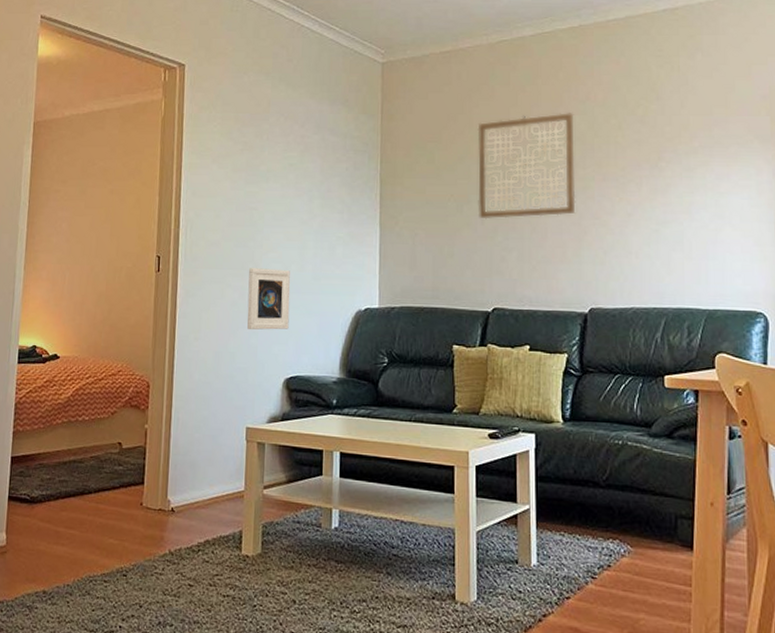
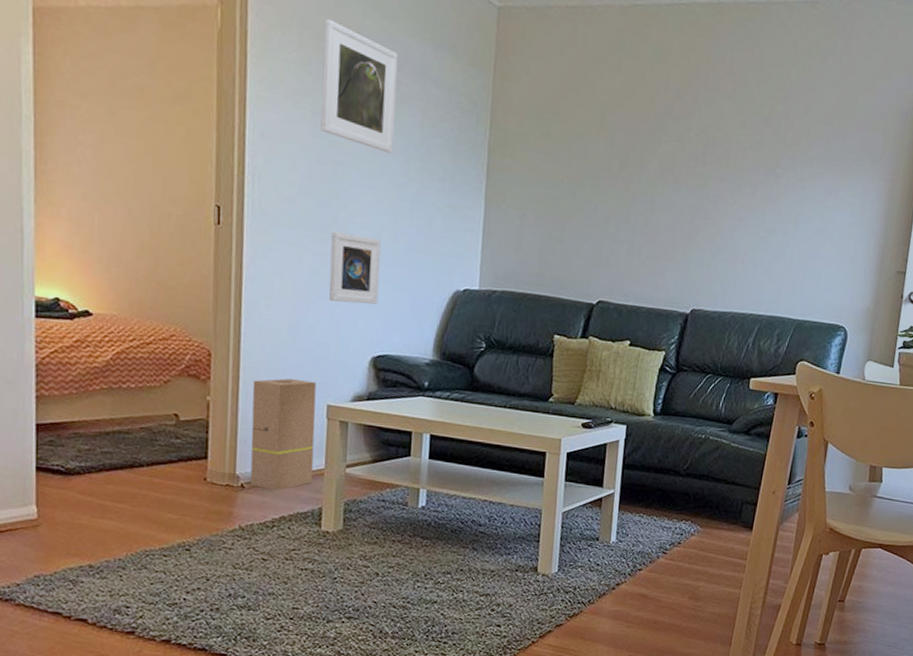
cardboard box: none [179,404,237,514] -> present [250,378,317,491]
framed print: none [239,96,301,195] -> present [321,19,399,154]
wall art: present [477,113,576,219] -> none [592,96,701,212]

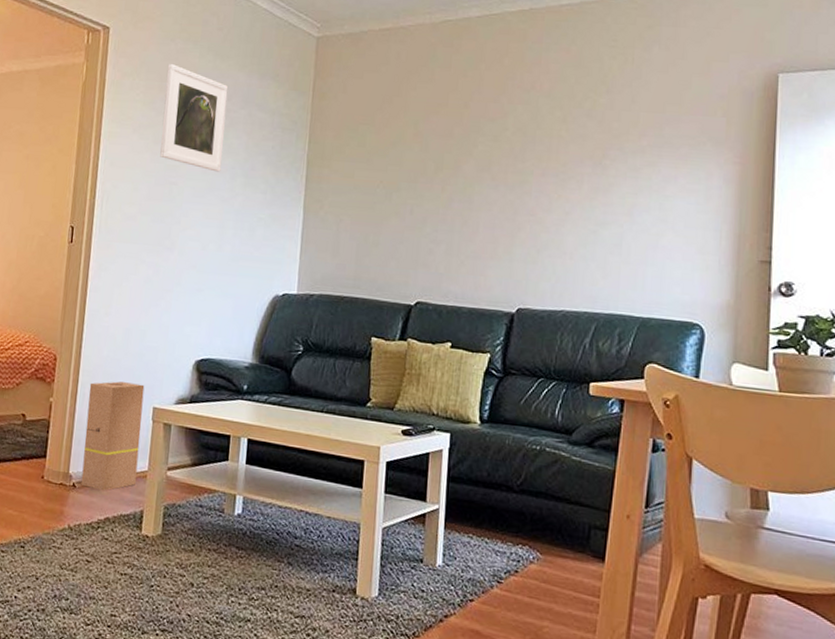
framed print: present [329,232,381,305] -> none [160,244,208,310]

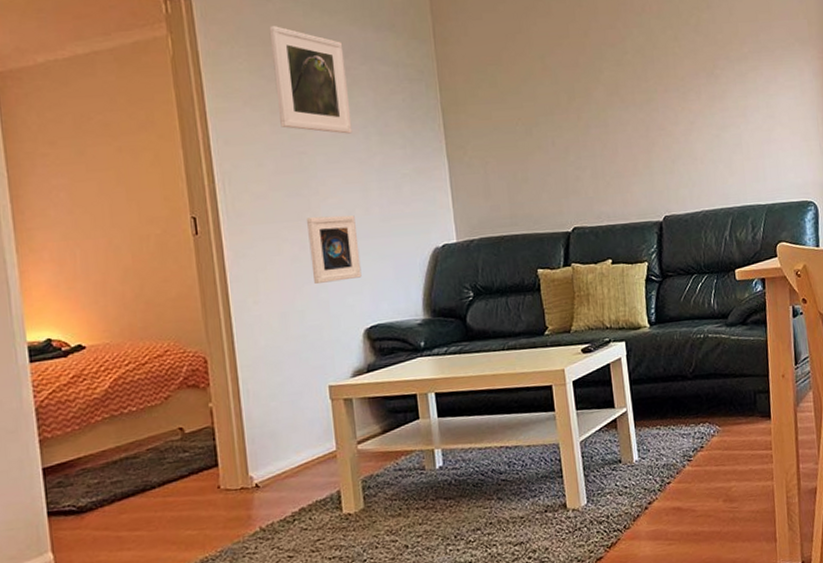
cardboard box: present [81,381,145,491] -> none [252,366,327,485]
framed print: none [160,244,208,310] -> present [307,215,362,284]

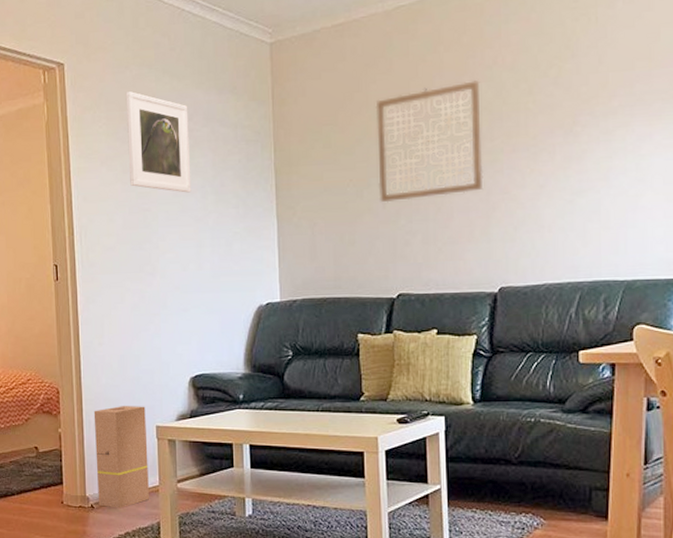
cardboard box: none [252,366,327,485] -> present [93,406,150,509]
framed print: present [307,215,362,284] -> none [147,269,191,331]
wall art: none [538,26,643,140] -> present [375,80,484,203]

